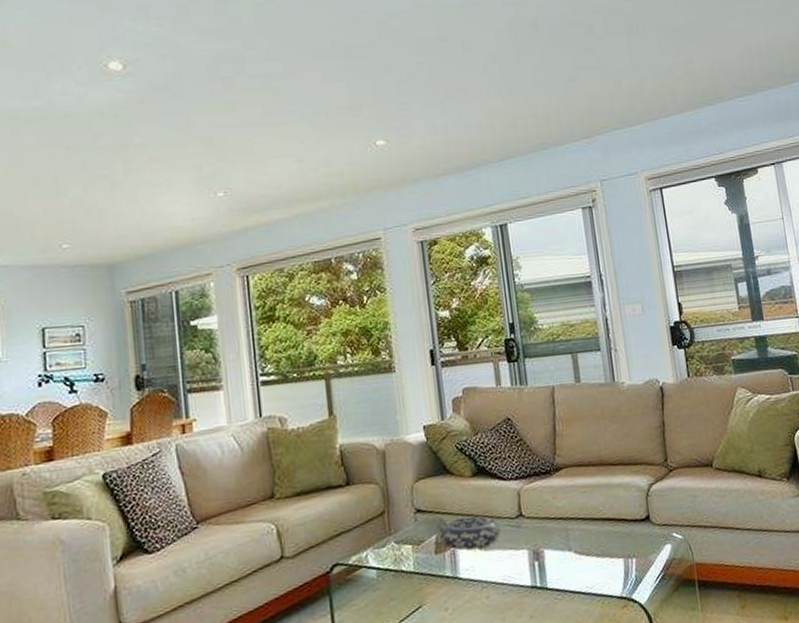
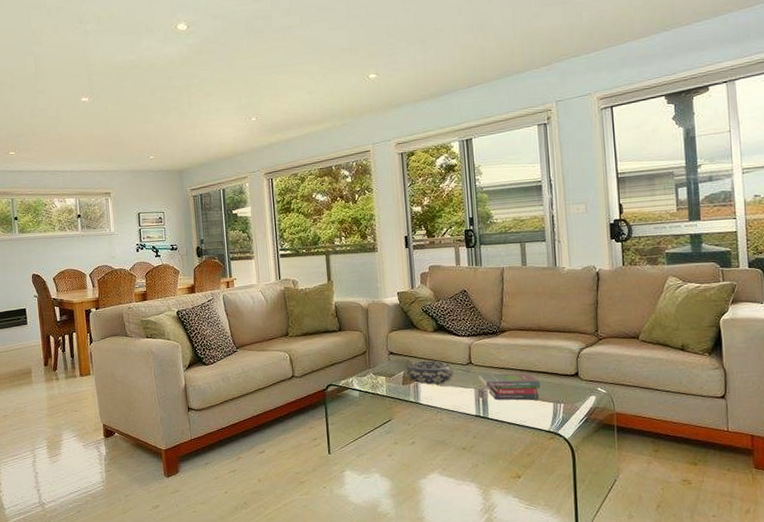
books: none [532,522,607,562] -> present [478,373,540,400]

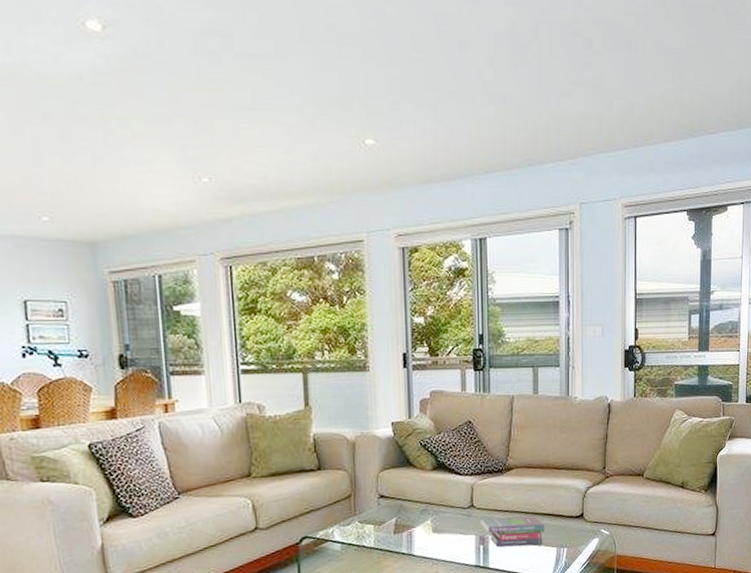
decorative bowl: present [405,360,454,385] -> none [398,504,454,532]

